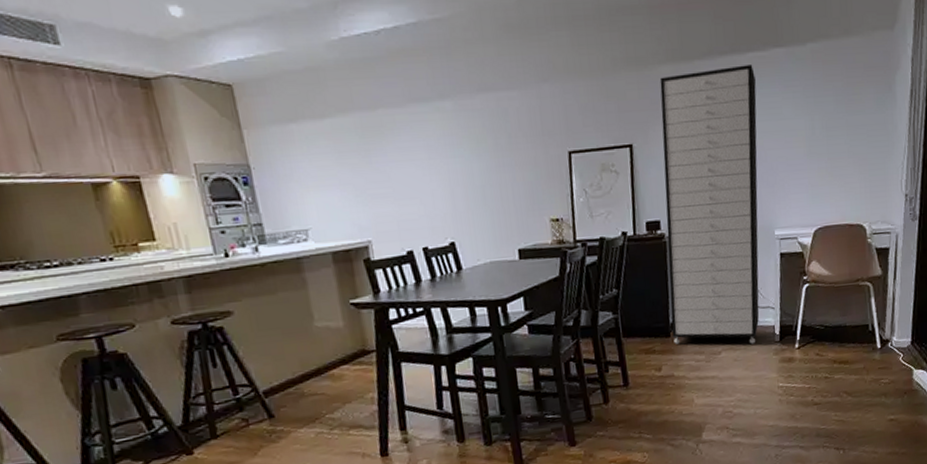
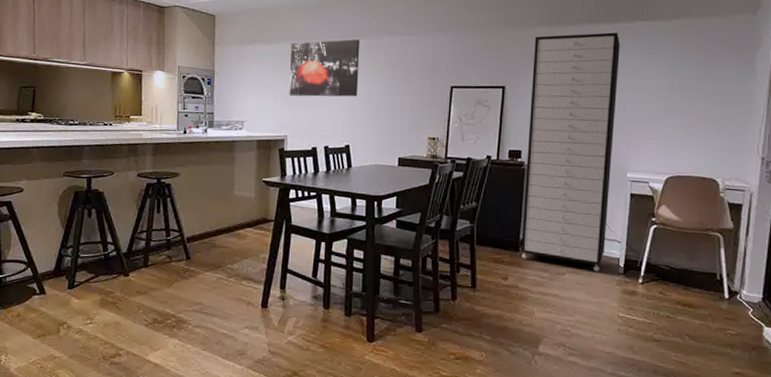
wall art: none [351,101,454,188] -> present [289,39,360,97]

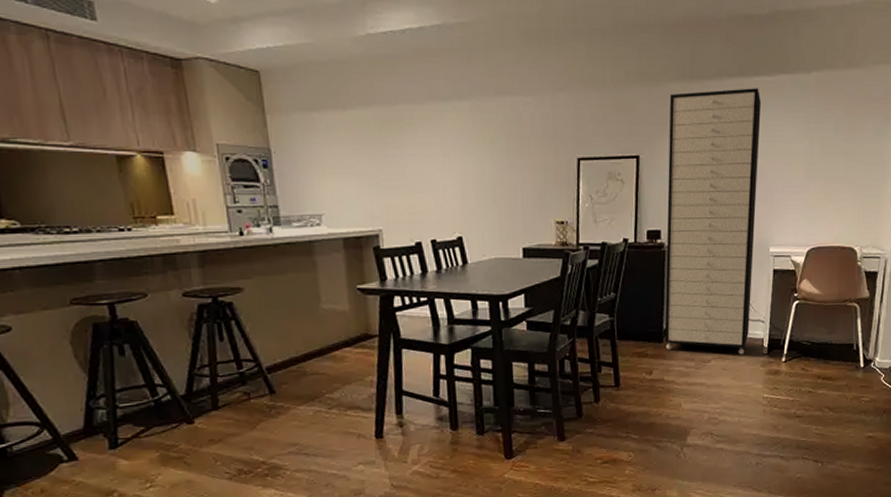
wall art: present [289,39,360,97] -> none [371,101,467,178]

